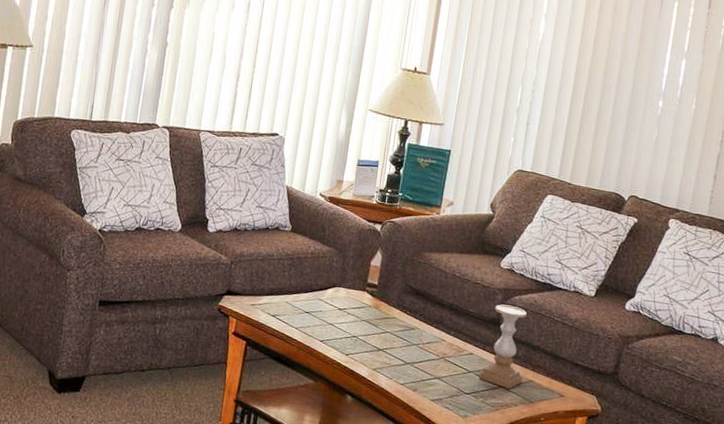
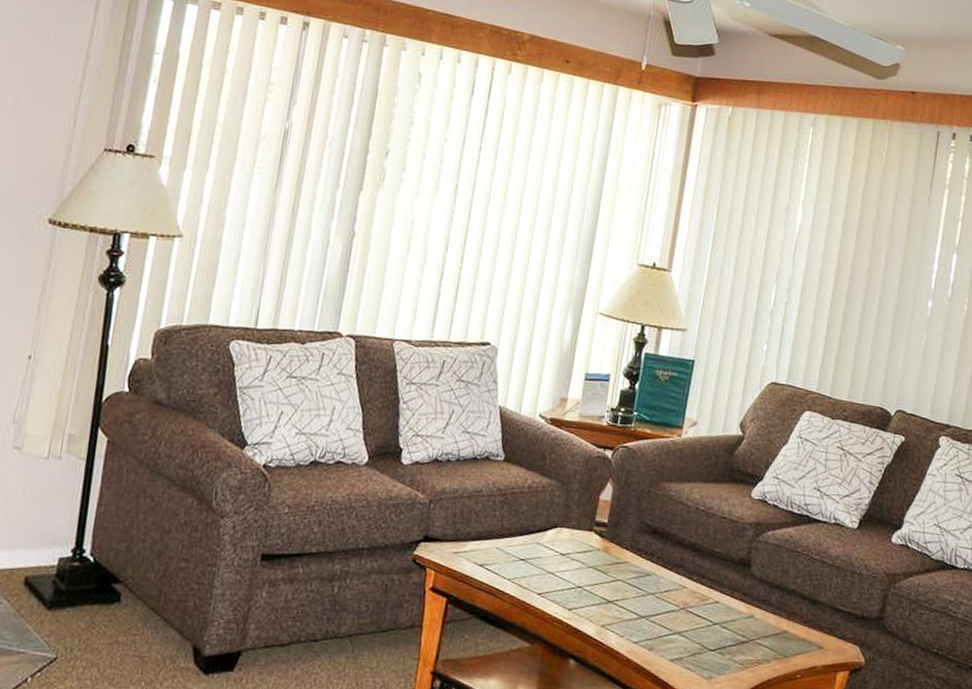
candle holder: present [479,304,527,389] -> none [725,541,781,642]

